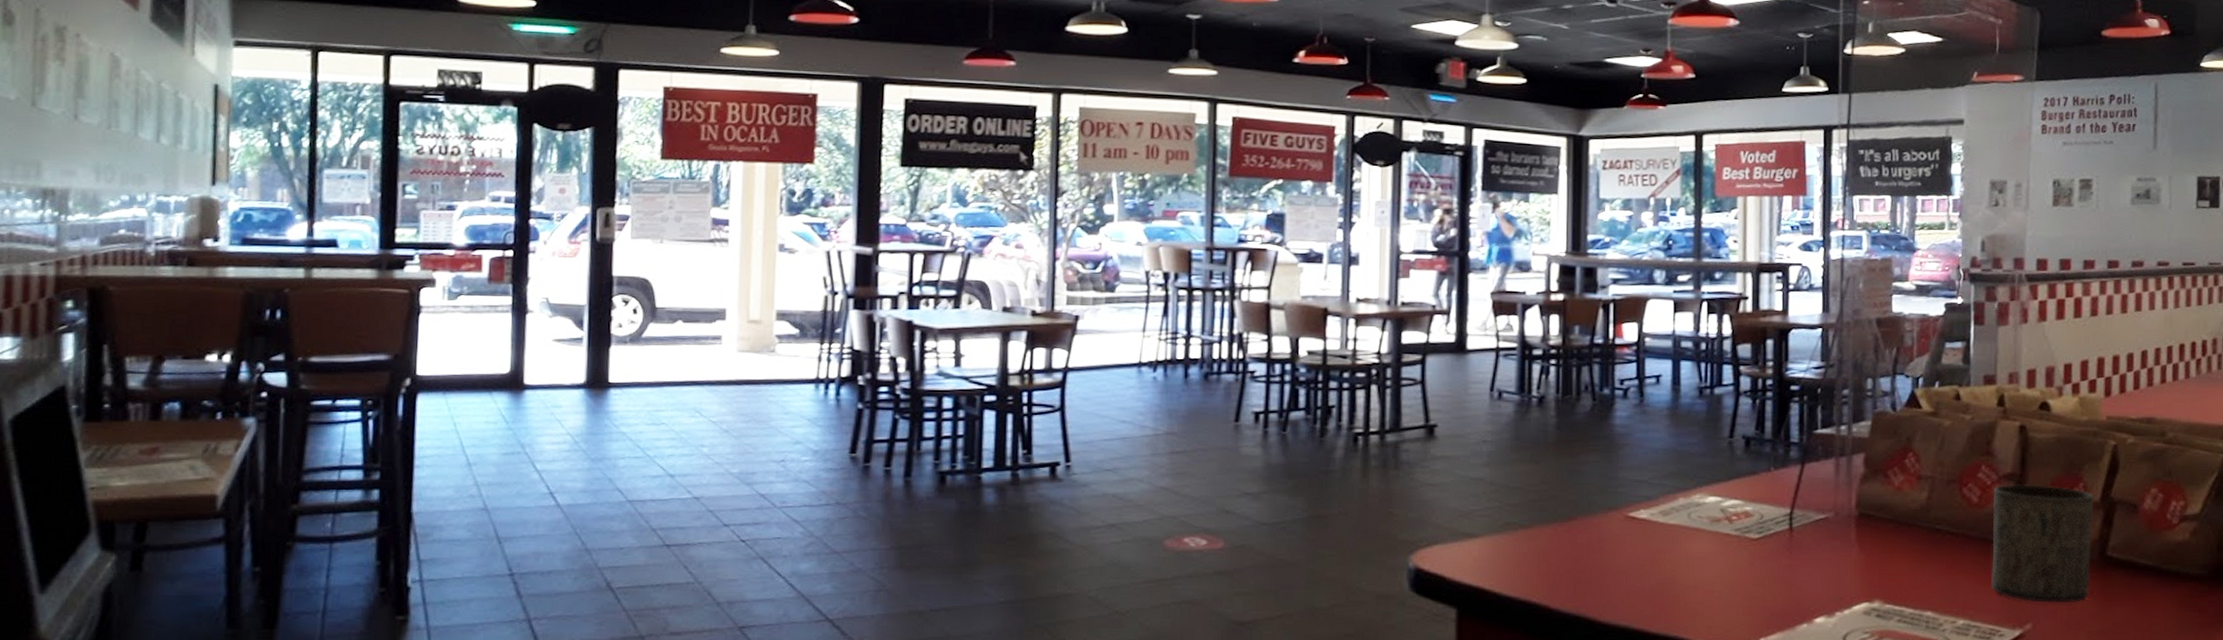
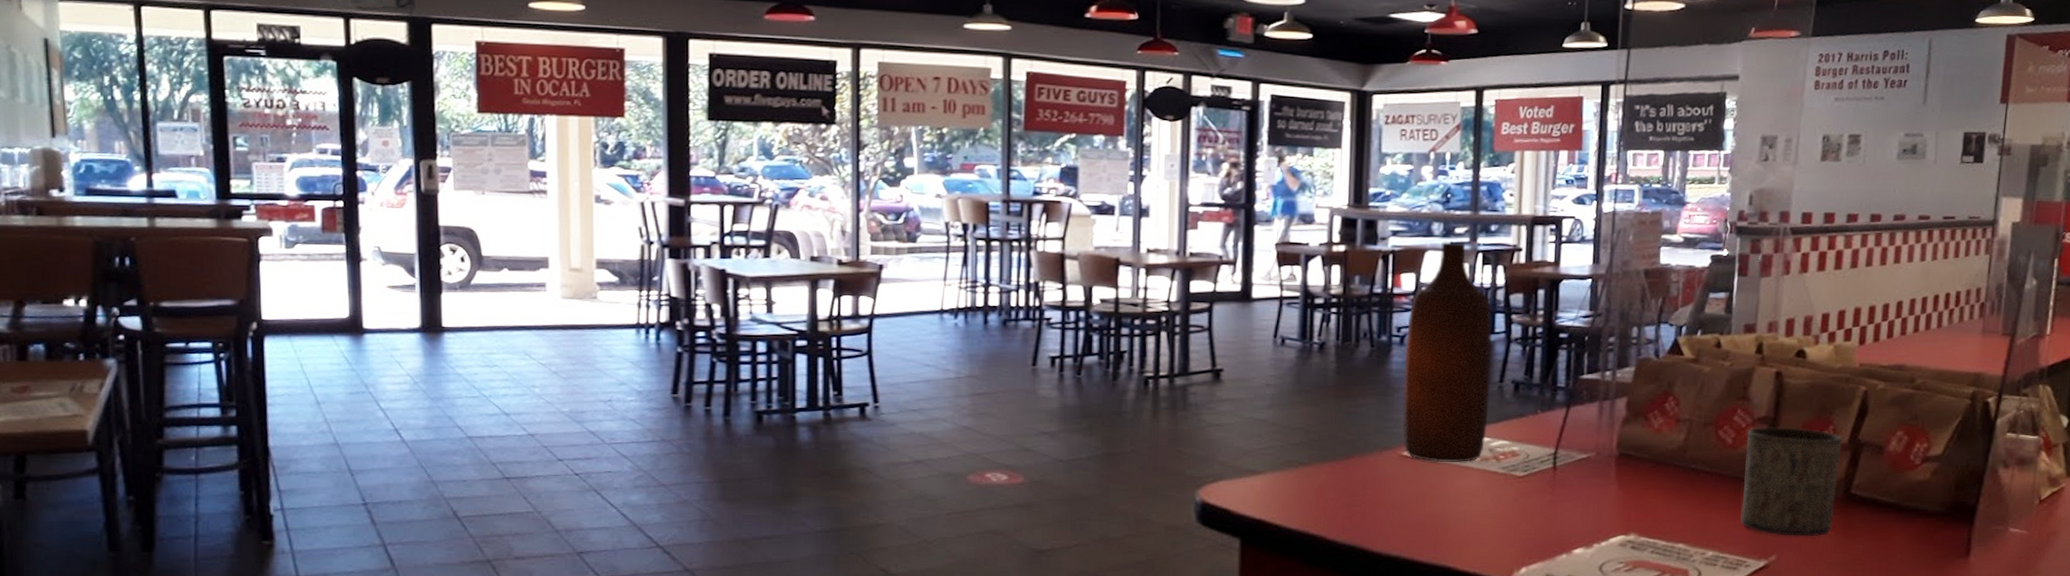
bottle: none [1627,290,1720,524] -> present [1402,242,1492,463]

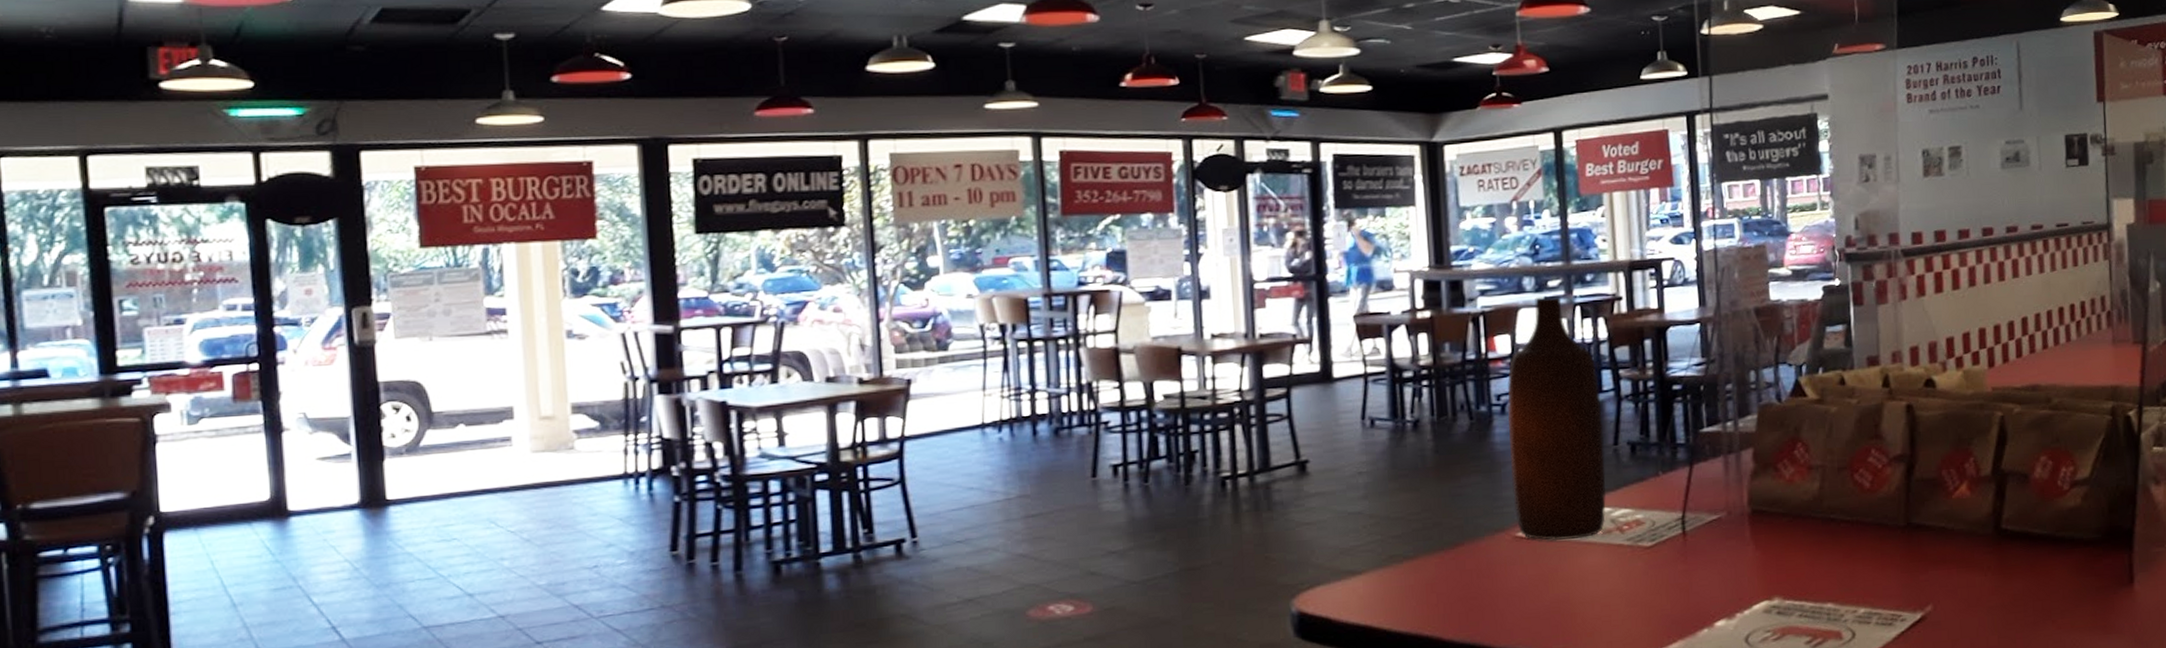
cup: present [1740,427,1842,537] -> none [1885,463,1987,583]

